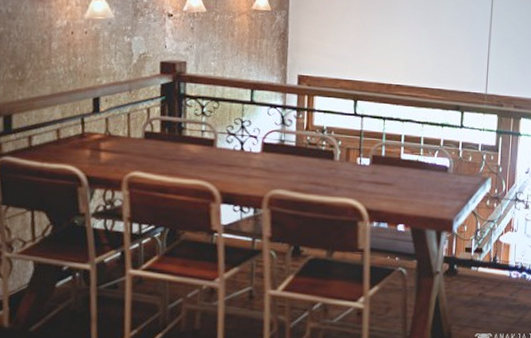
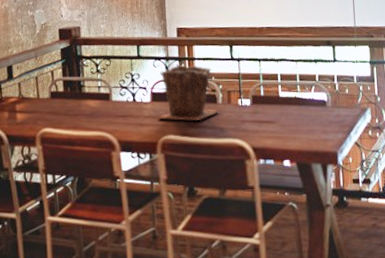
plant pot: none [268,116,335,177] -> present [158,65,219,121]

